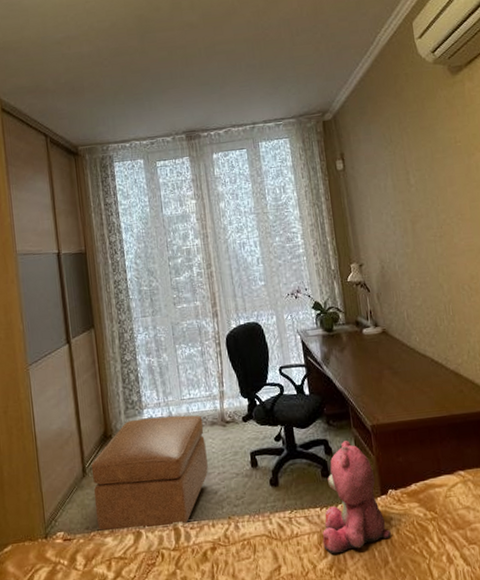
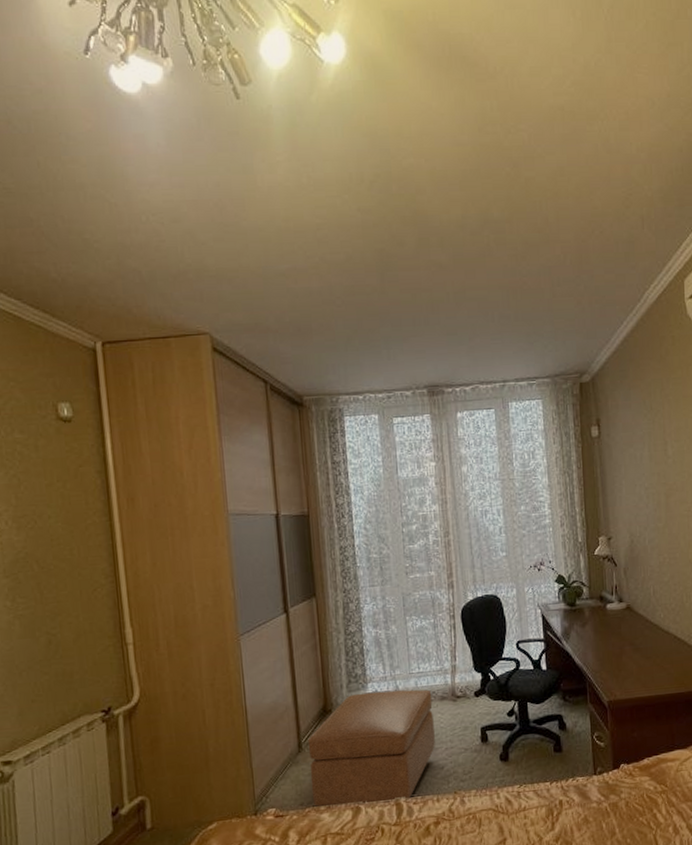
teddy bear: present [322,440,391,554] -> none [550,716,620,827]

